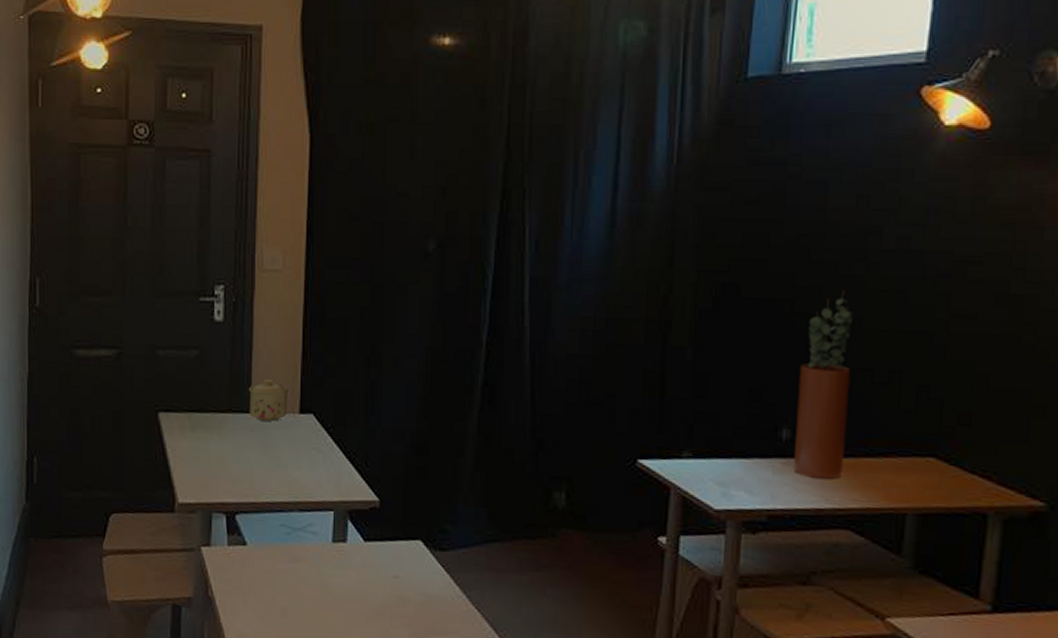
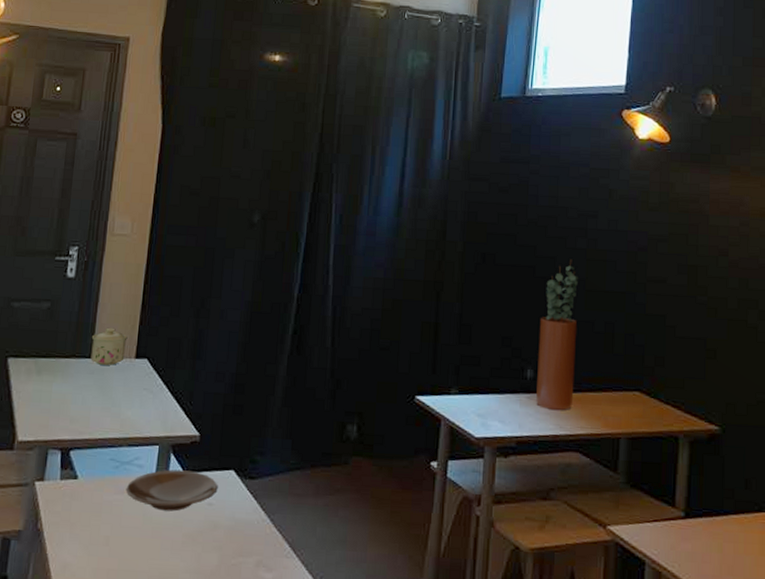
saucer: none [300,538,404,583] -> present [125,469,218,512]

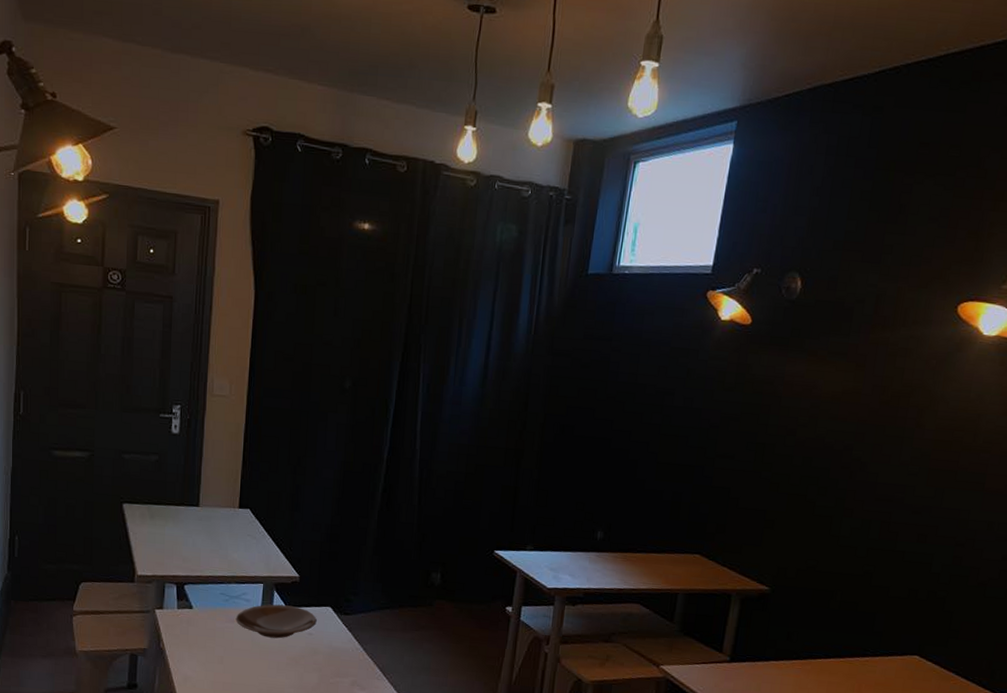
sugar bowl: present [90,327,128,365] -> none [198,480,231,514]
vase: present [536,259,578,410] -> none [604,433,651,568]

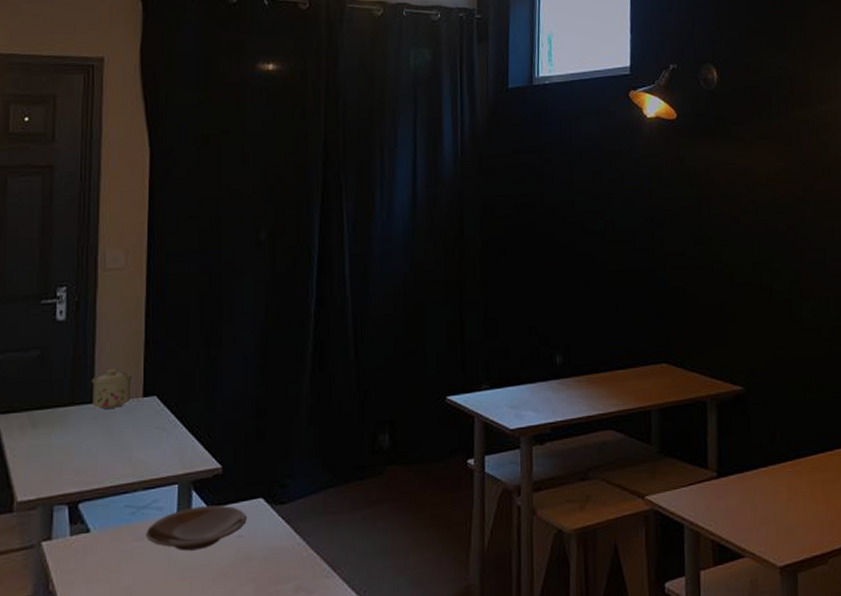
sugar bowl: none [198,480,231,514] -> present [91,368,132,409]

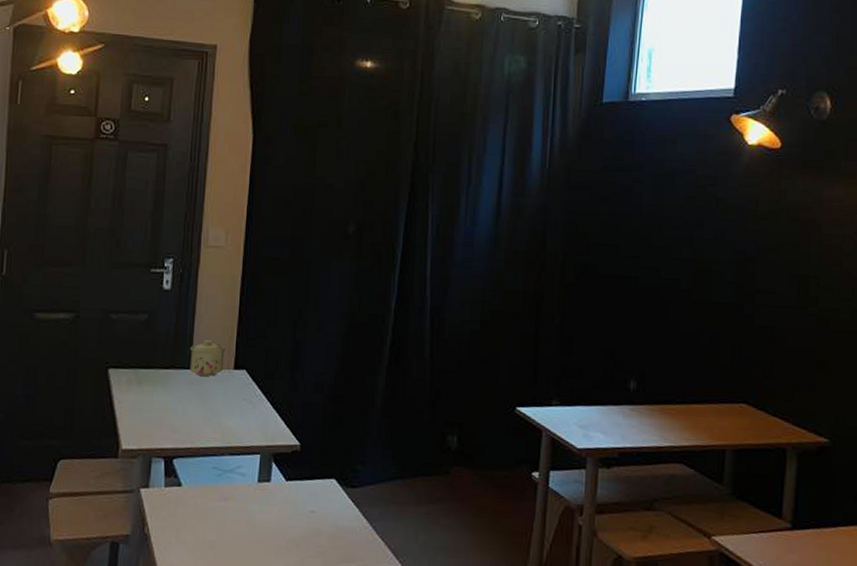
saucer: present [145,505,247,551] -> none [229,478,320,518]

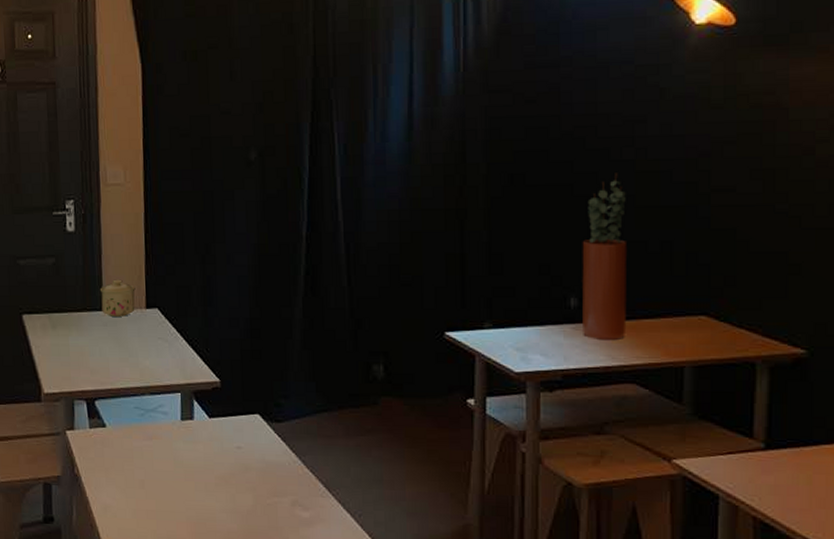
vase: none [639,269,683,422] -> present [582,173,628,339]

